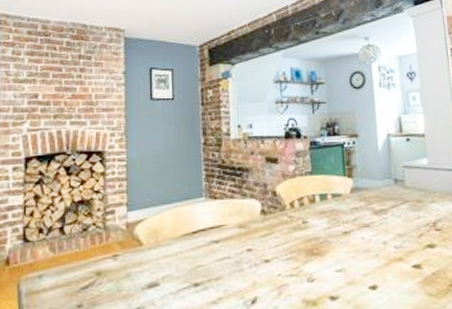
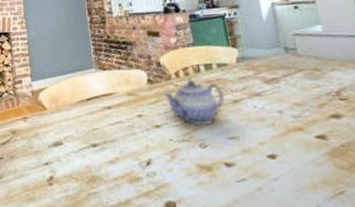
teapot: none [276,210,335,260] -> present [163,79,224,126]

